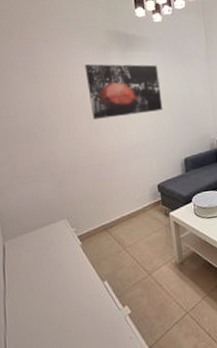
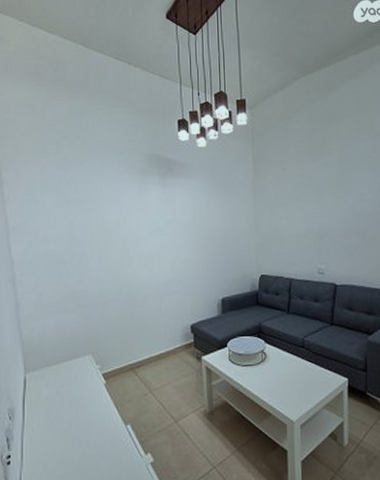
wall art: present [85,64,163,120] -> none [121,190,202,250]

